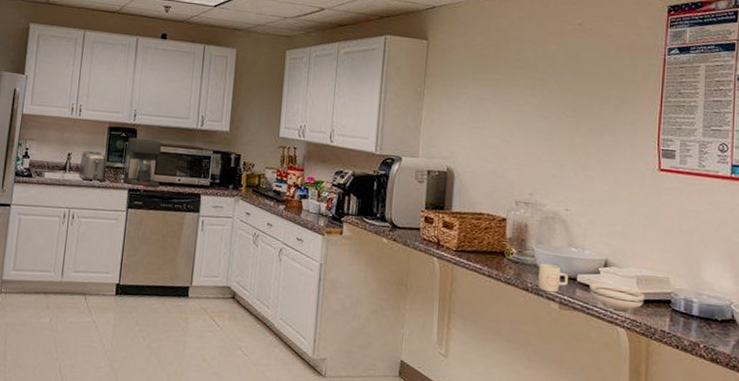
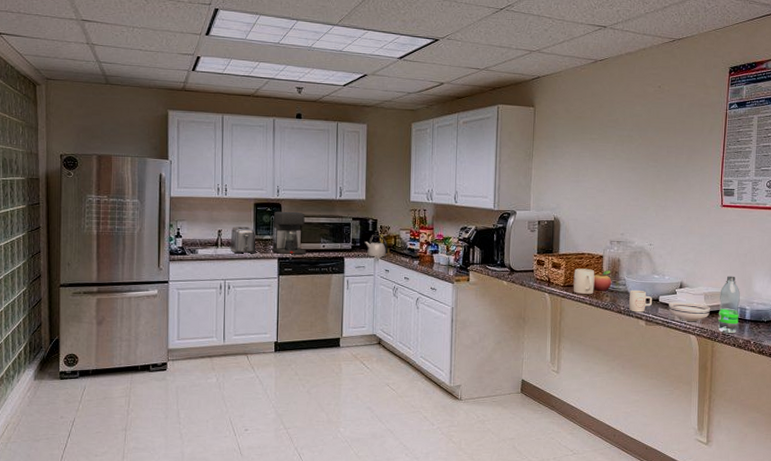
kettle: none [224,171,251,198] -> present [364,234,388,258]
mug: none [467,231,496,265] -> present [573,268,595,295]
fruit: none [493,236,517,262] -> present [593,270,612,292]
bottle: none [654,257,685,332] -> present [718,276,740,334]

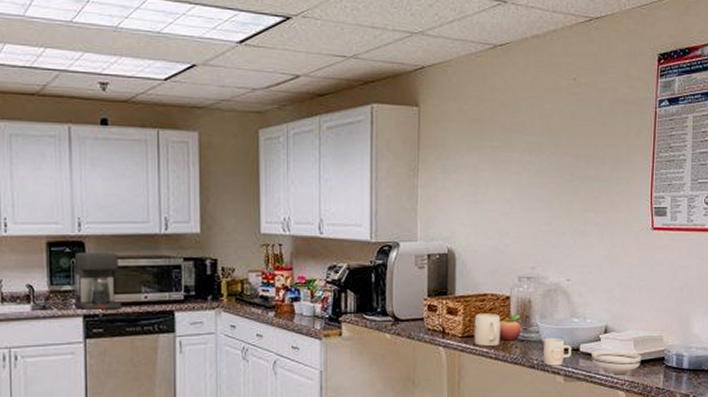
toaster: present [230,226,256,254] -> none [14,275,52,312]
kettle: present [364,234,388,258] -> none [200,278,234,310]
bottle: present [718,276,740,334] -> none [650,315,676,387]

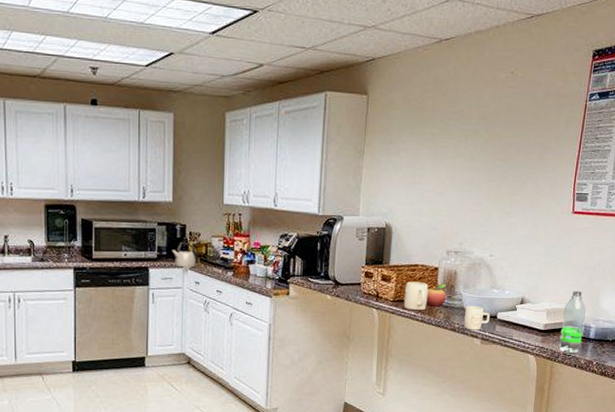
coffee maker: present [74,252,122,311] -> none [67,214,106,265]
kettle: none [200,278,234,310] -> present [171,241,199,268]
bowl: present [591,350,642,374] -> none [507,318,553,340]
bottle: none [650,315,676,387] -> present [559,290,586,354]

